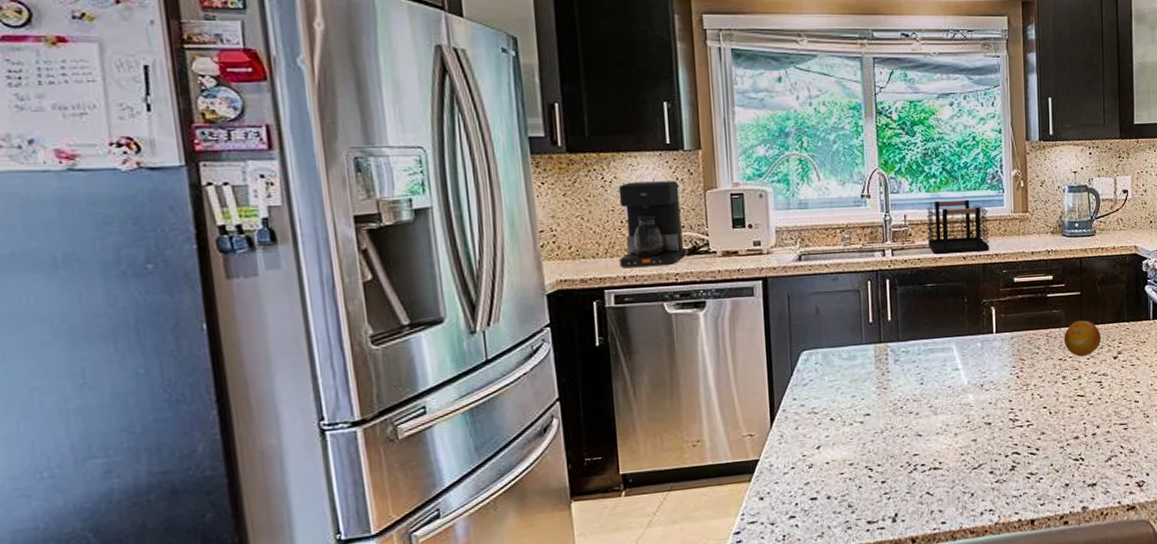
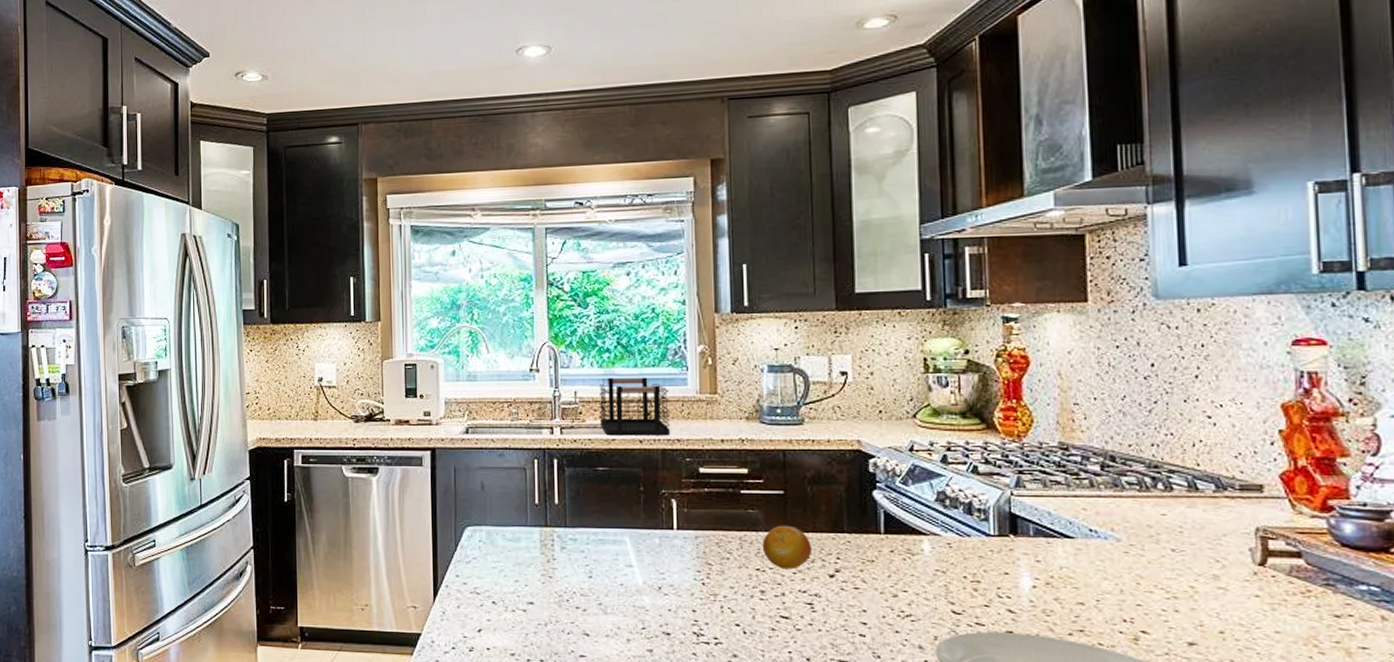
coffee maker: present [618,181,686,268] -> none [307,350,364,431]

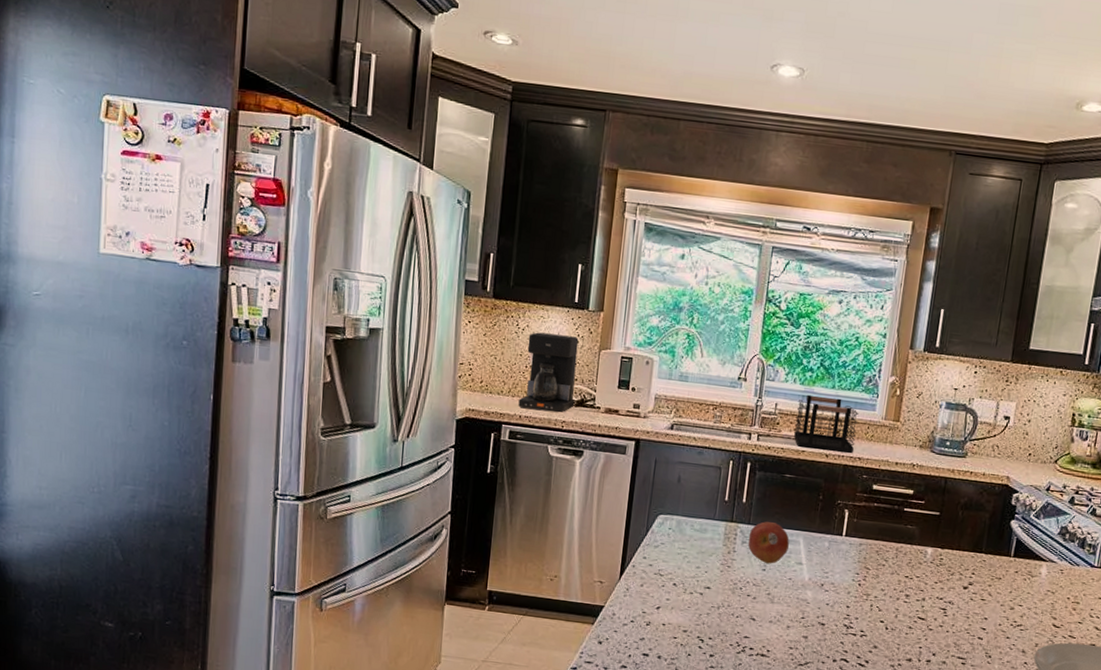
coffee maker: none [307,350,364,431] -> present [518,332,579,413]
fruit: none [567,521,614,570] -> present [748,521,789,564]
fruit: present [762,525,813,570] -> none [913,541,954,580]

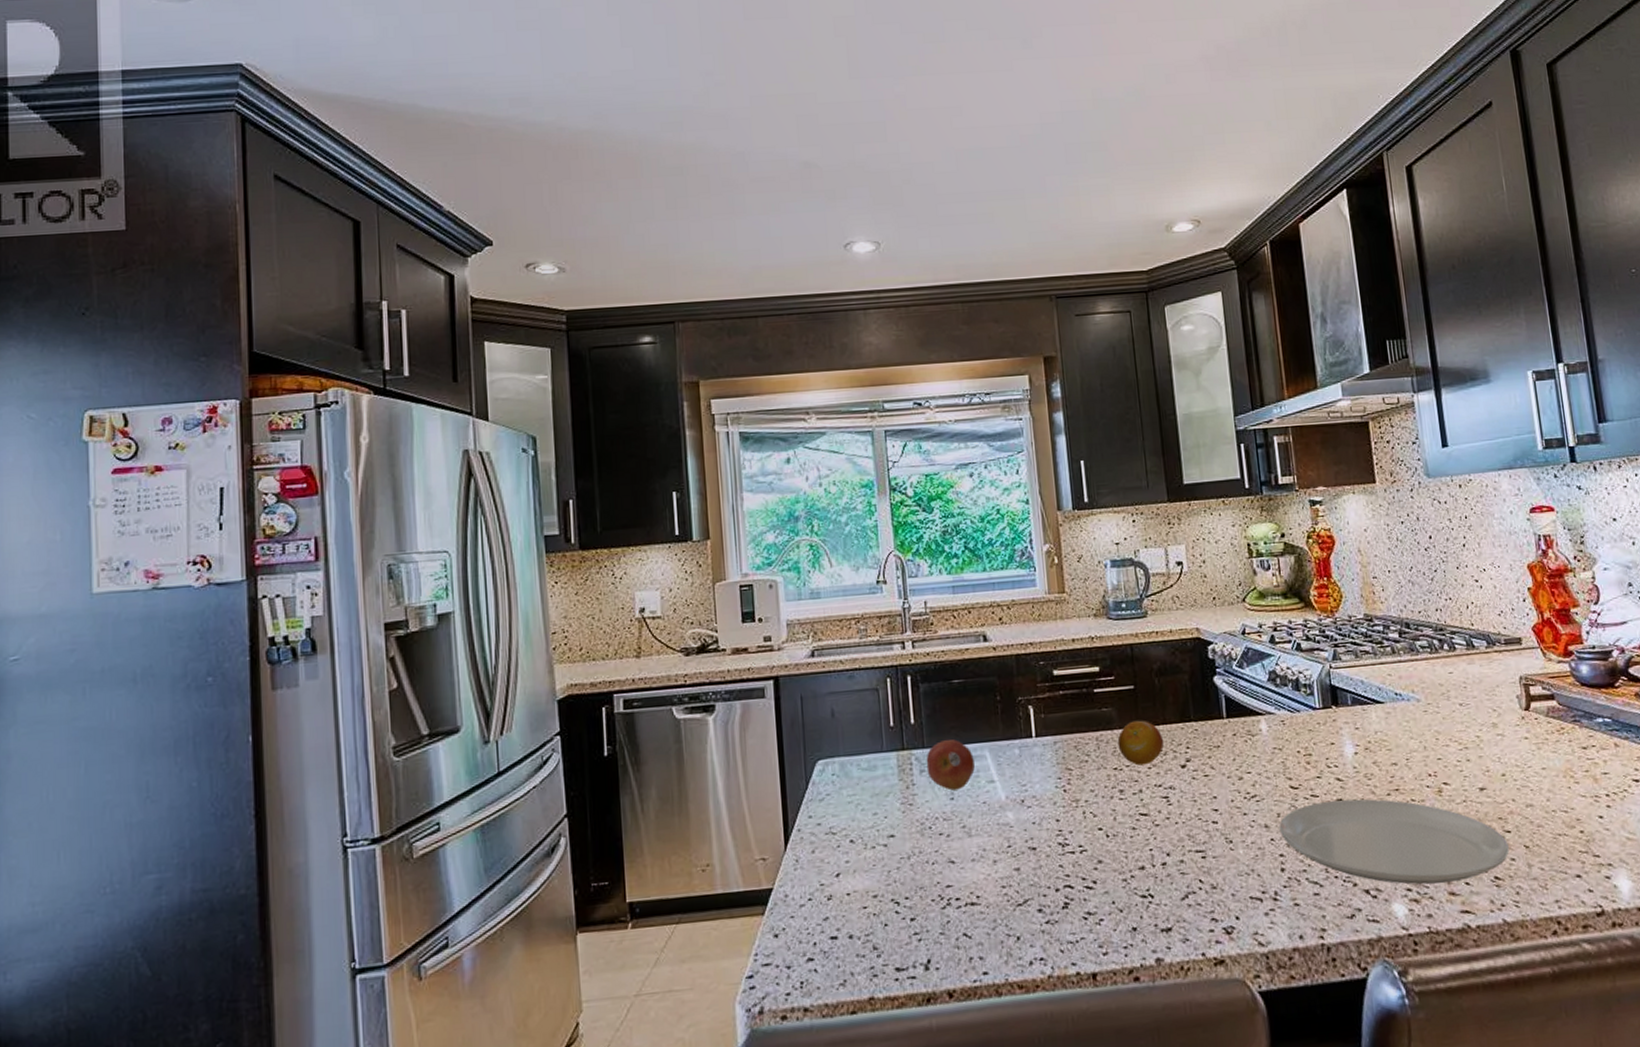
coffee maker: present [518,332,579,413] -> none [628,574,695,670]
dish rack: present [794,394,858,454] -> none [949,581,1023,646]
fruit: none [913,541,954,580] -> present [1117,720,1164,766]

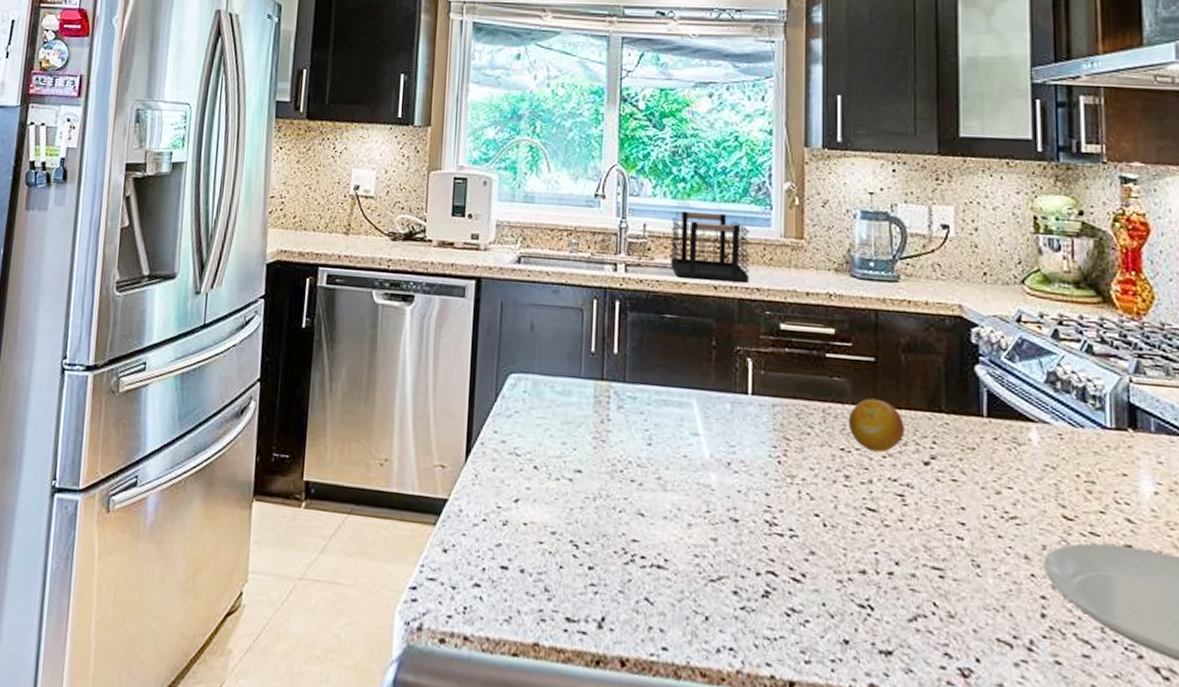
fruit: present [926,738,975,791] -> none [625,377,679,436]
dish rack: none [949,581,1023,646] -> present [670,211,751,284]

